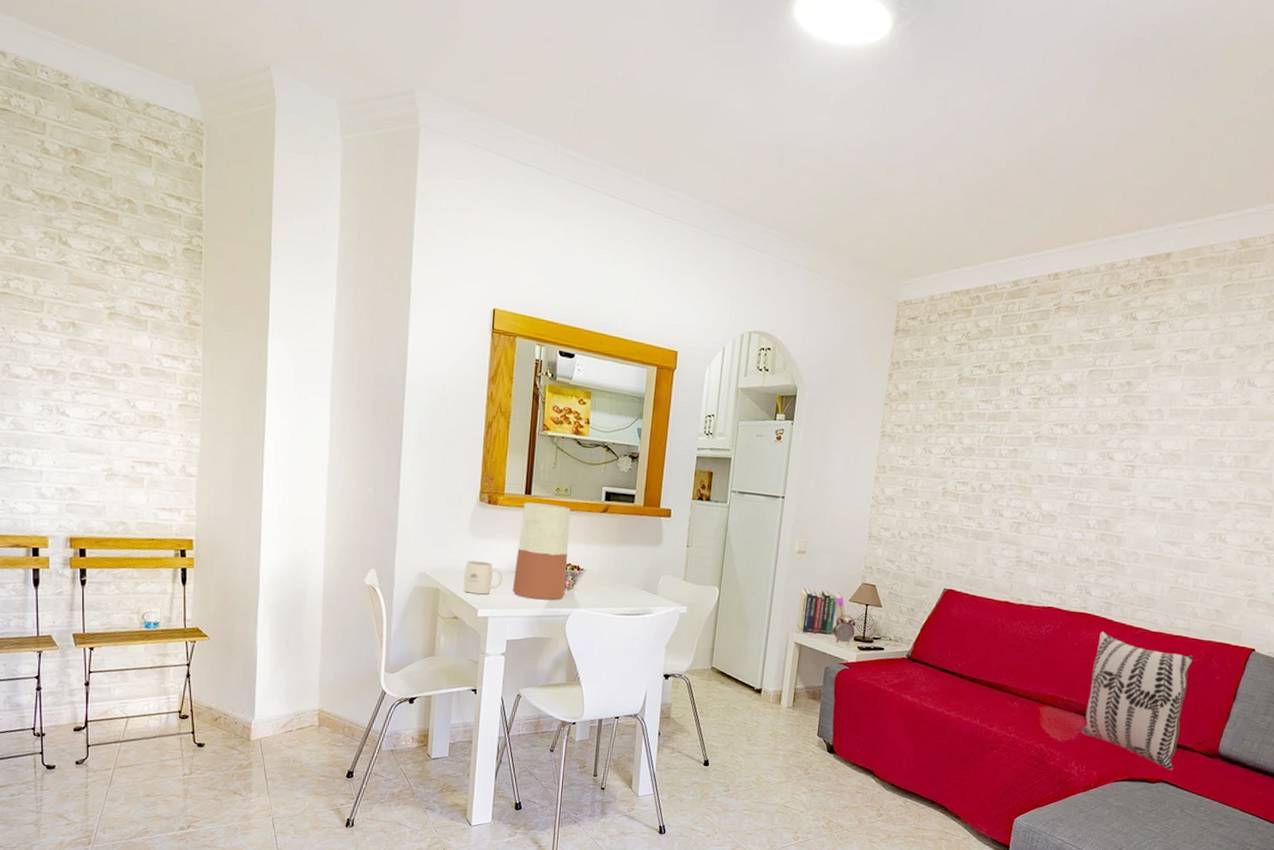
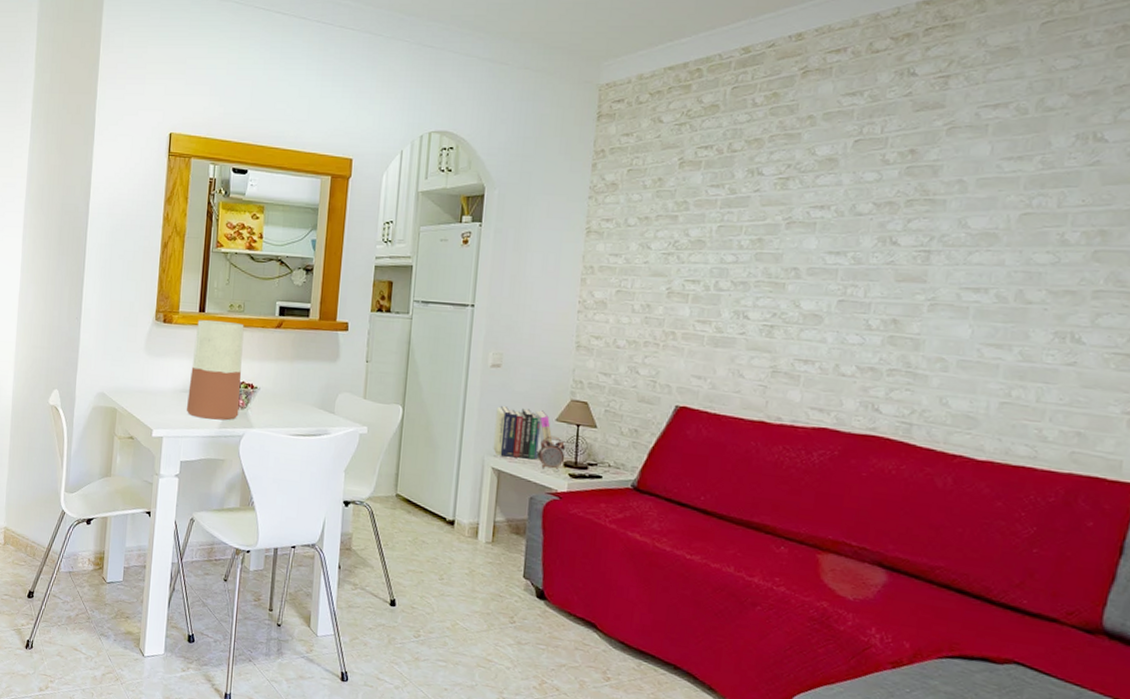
mug: present [463,560,503,595] -> none [139,380,177,415]
pillow: present [1081,631,1193,770] -> none [882,459,1046,648]

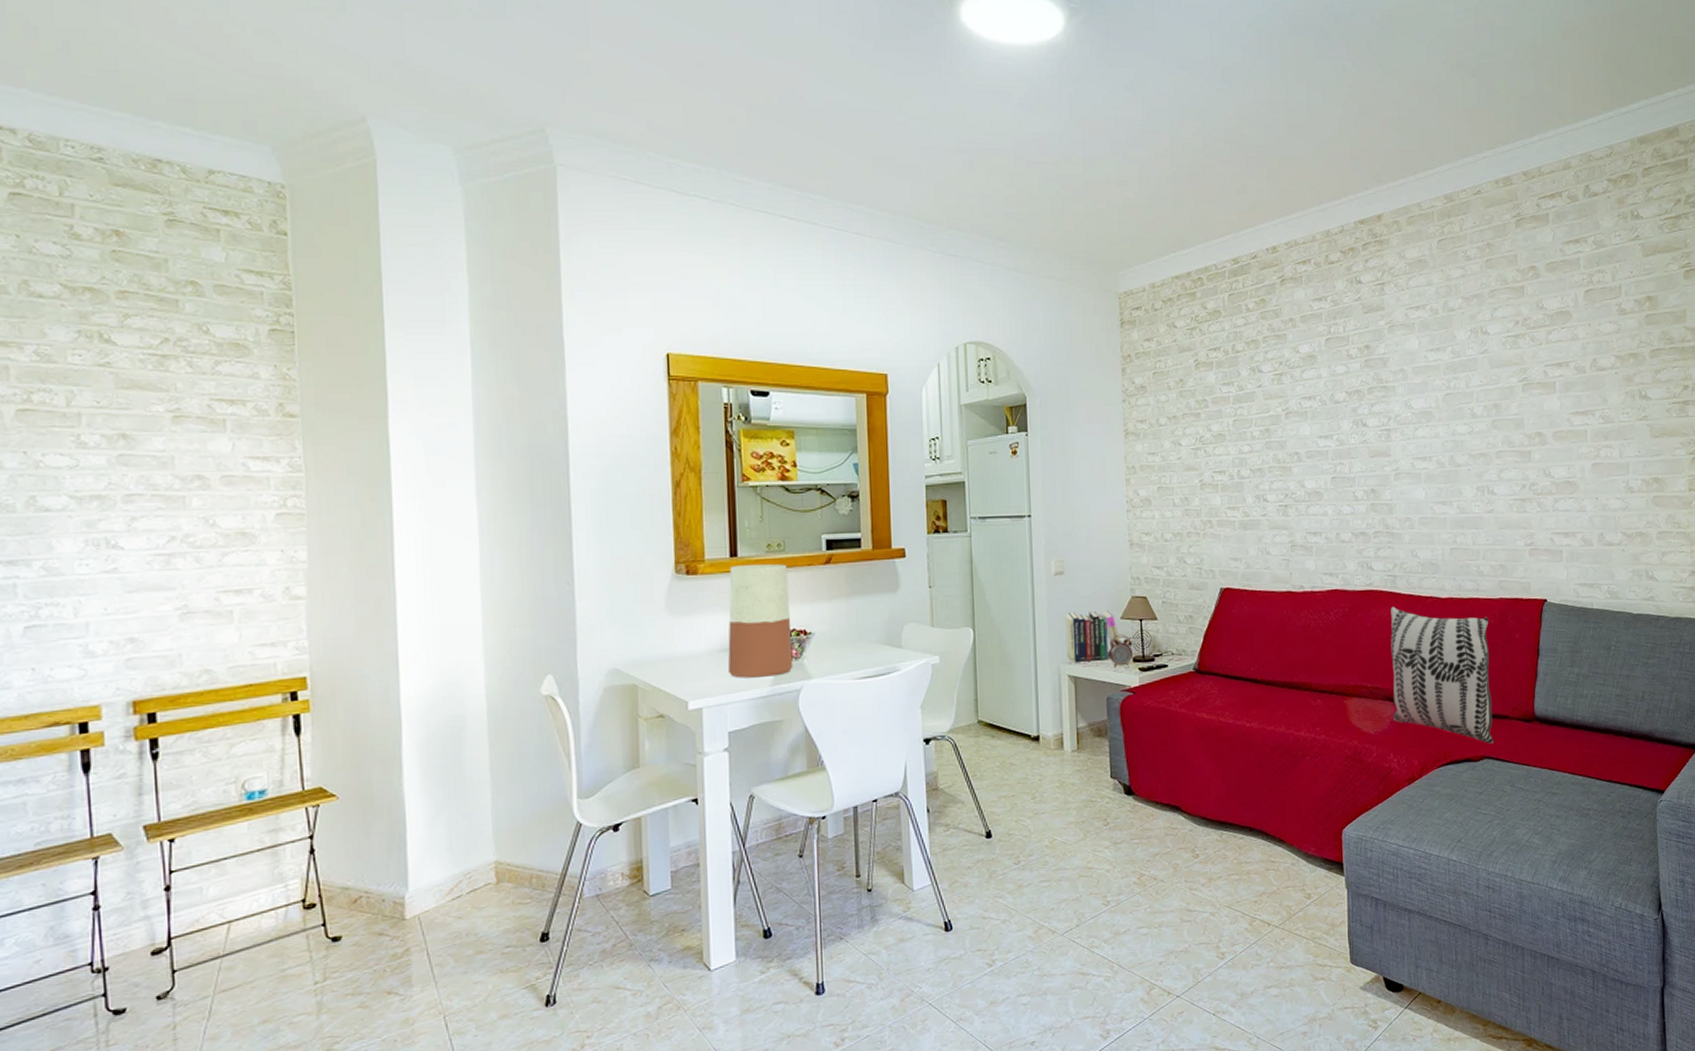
pillow: none [882,459,1046,648] -> present [1390,606,1495,744]

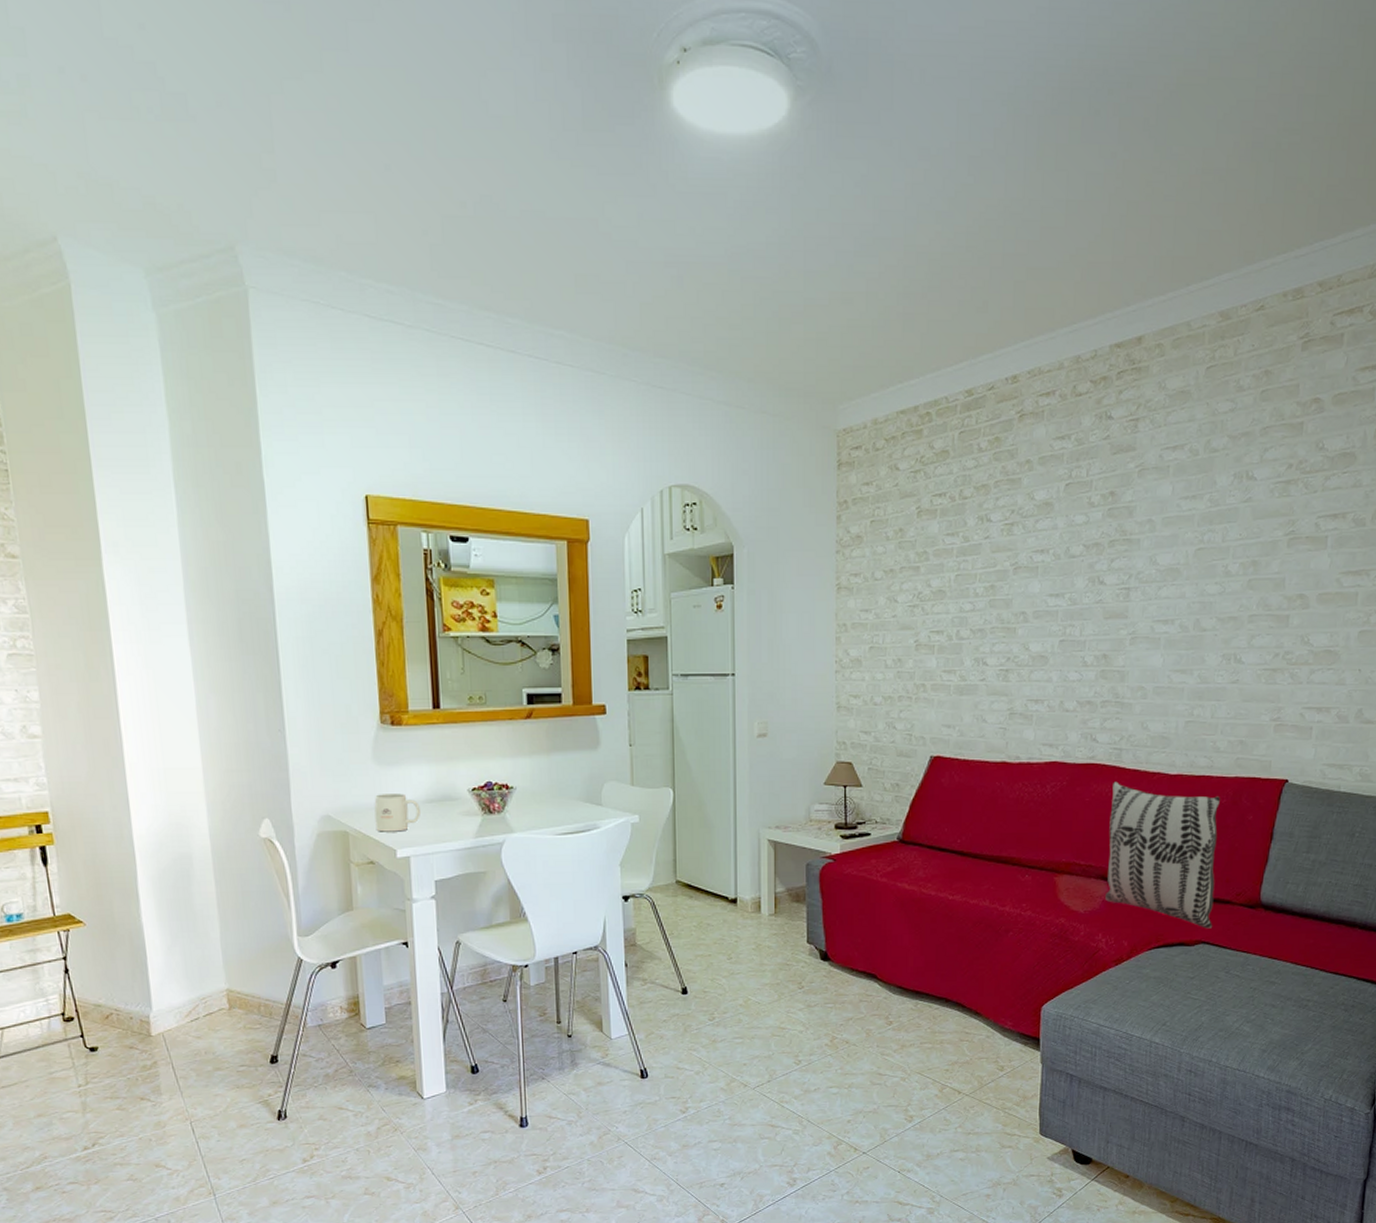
mug: none [666,643,714,684] -> present [374,793,420,832]
vase: present [727,563,793,679] -> none [432,716,496,831]
books: present [1065,611,1121,662] -> none [767,776,823,827]
alarm clock: present [1108,634,1134,668] -> none [810,800,836,834]

